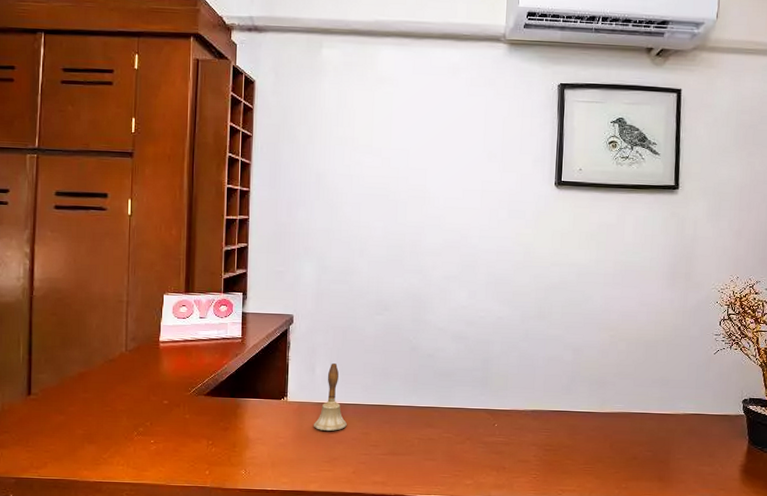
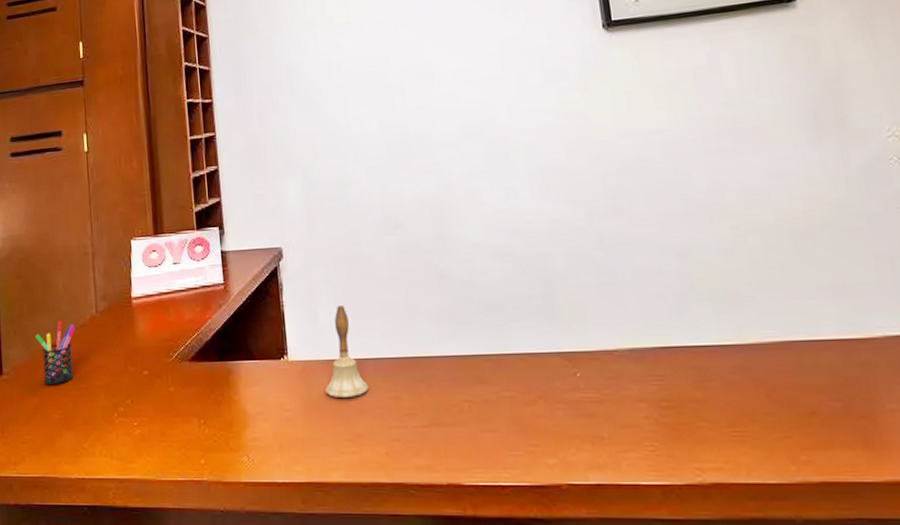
pen holder: none [66,354,104,407] -> present [35,320,75,385]

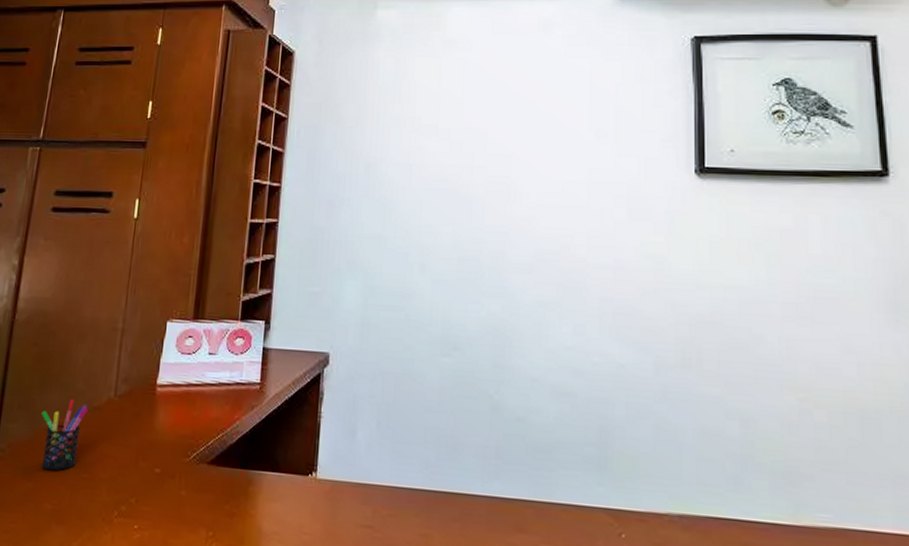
hand bell: present [325,306,369,397] -> none [352,425,399,529]

